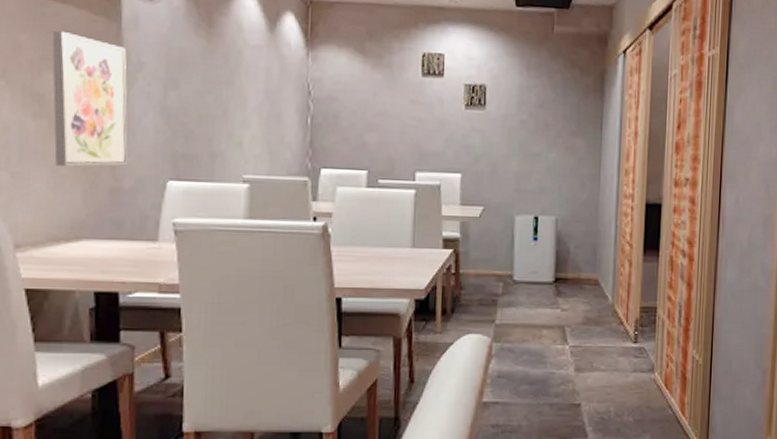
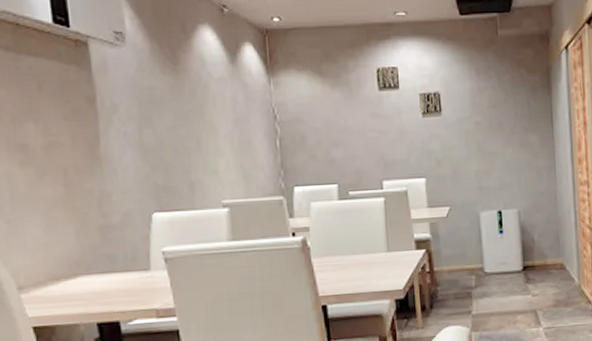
wall art: present [52,30,128,167] -> none [28,82,113,210]

